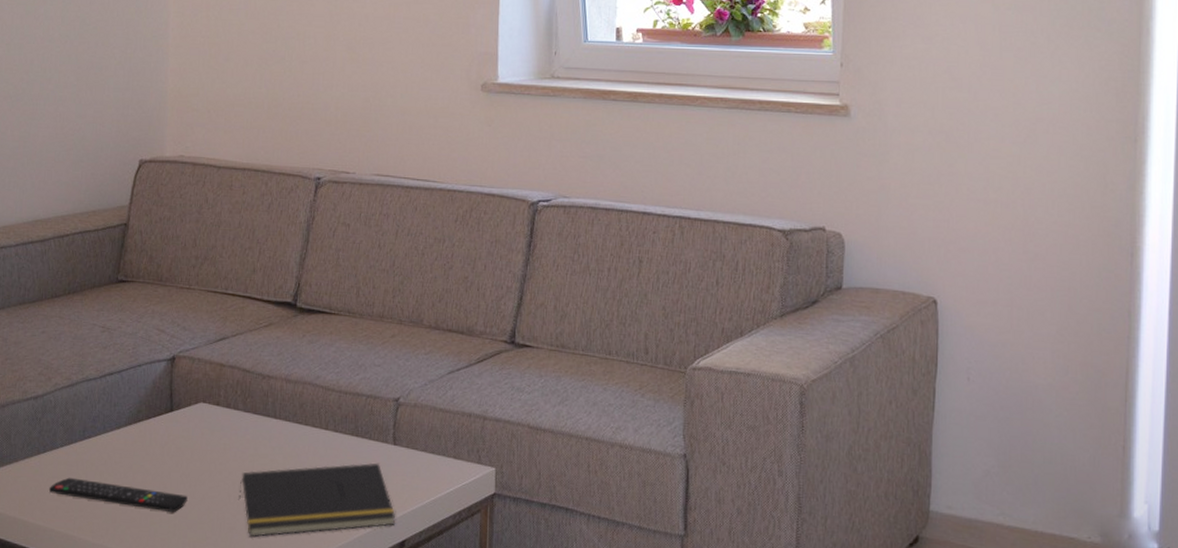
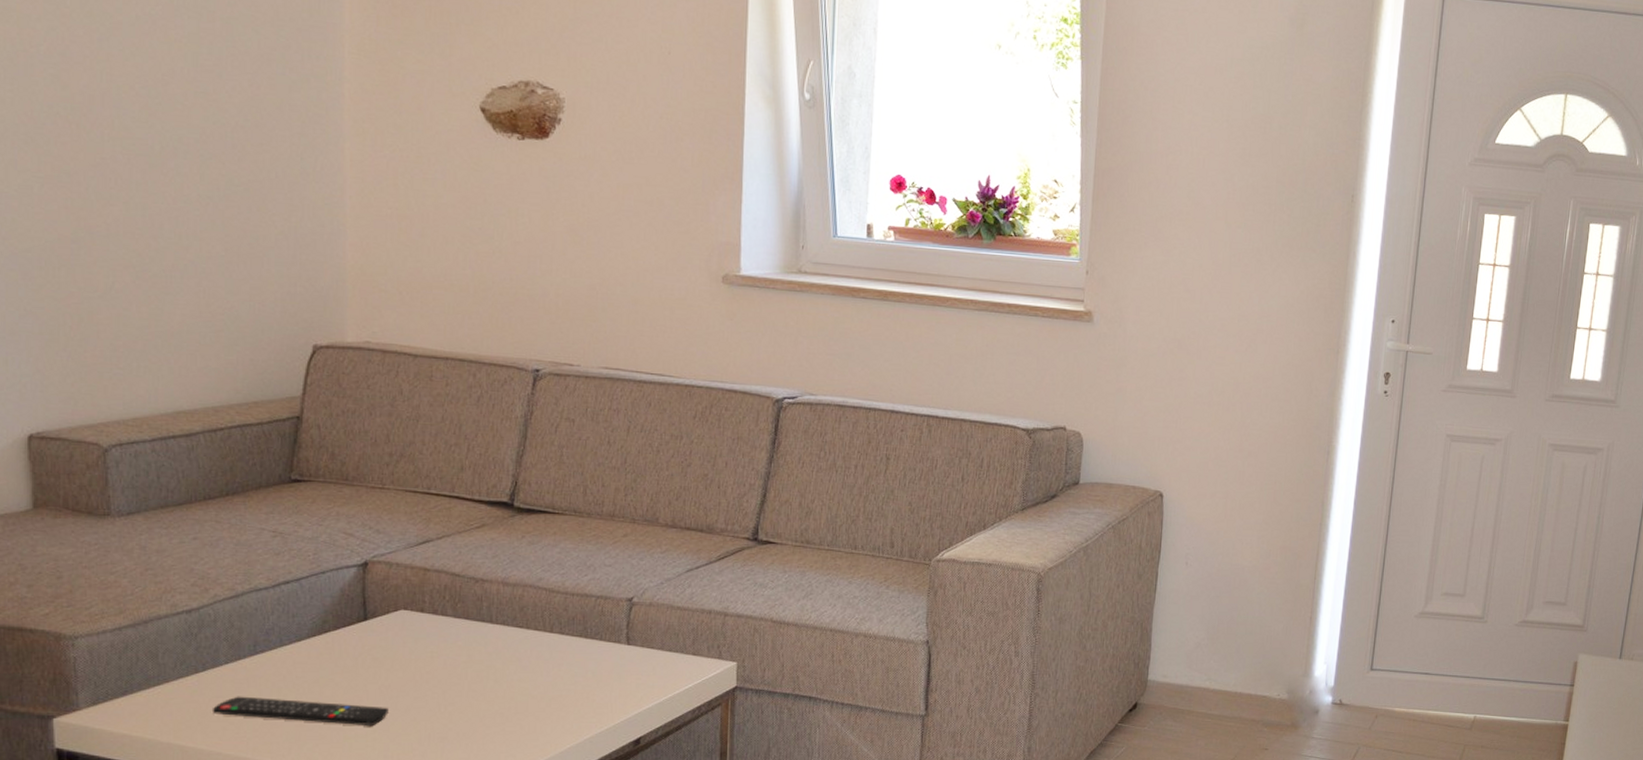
notepad: present [238,463,396,538] -> none [450,663,630,746]

